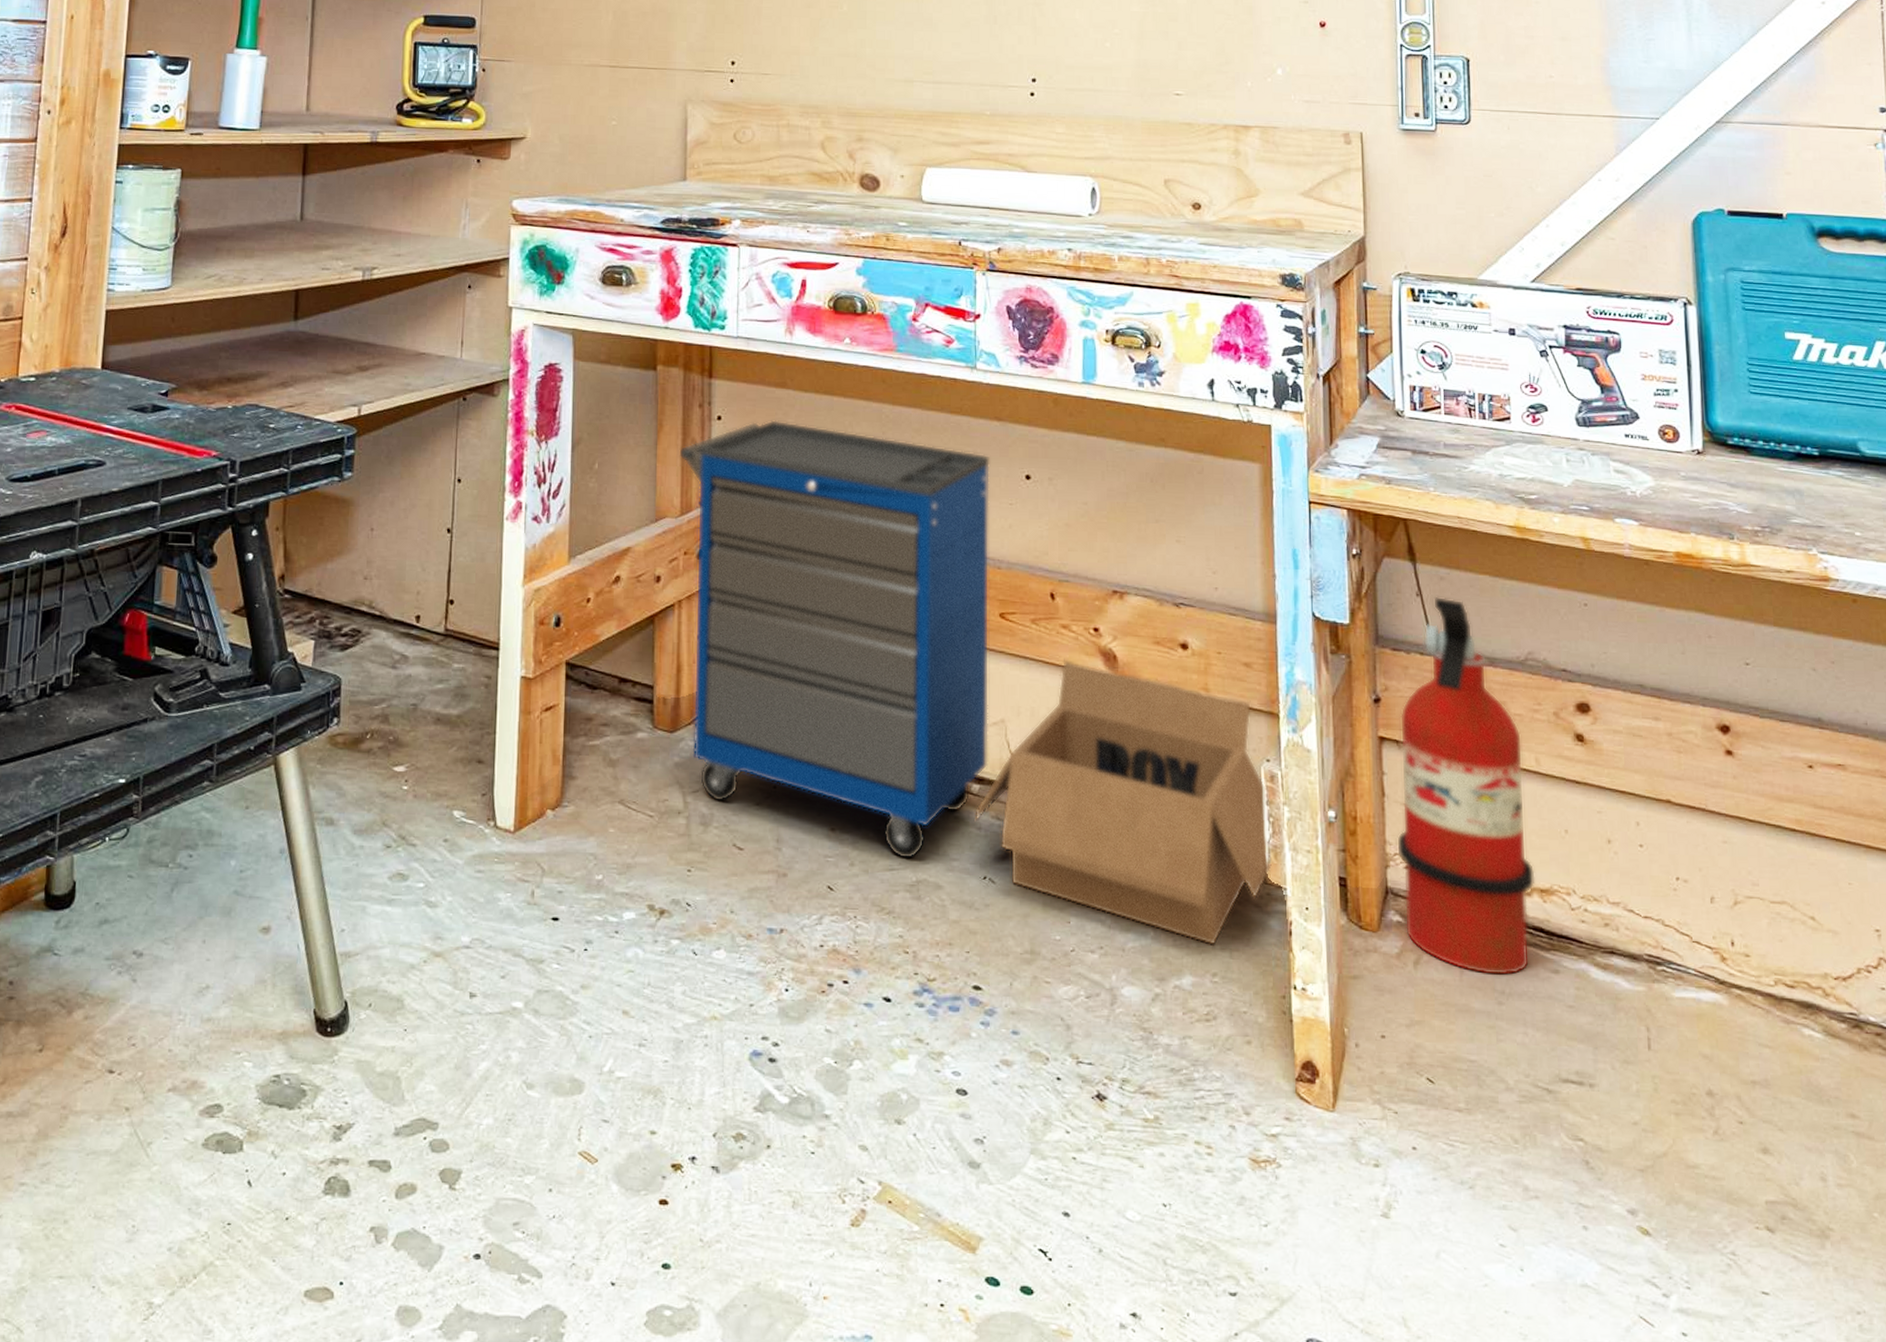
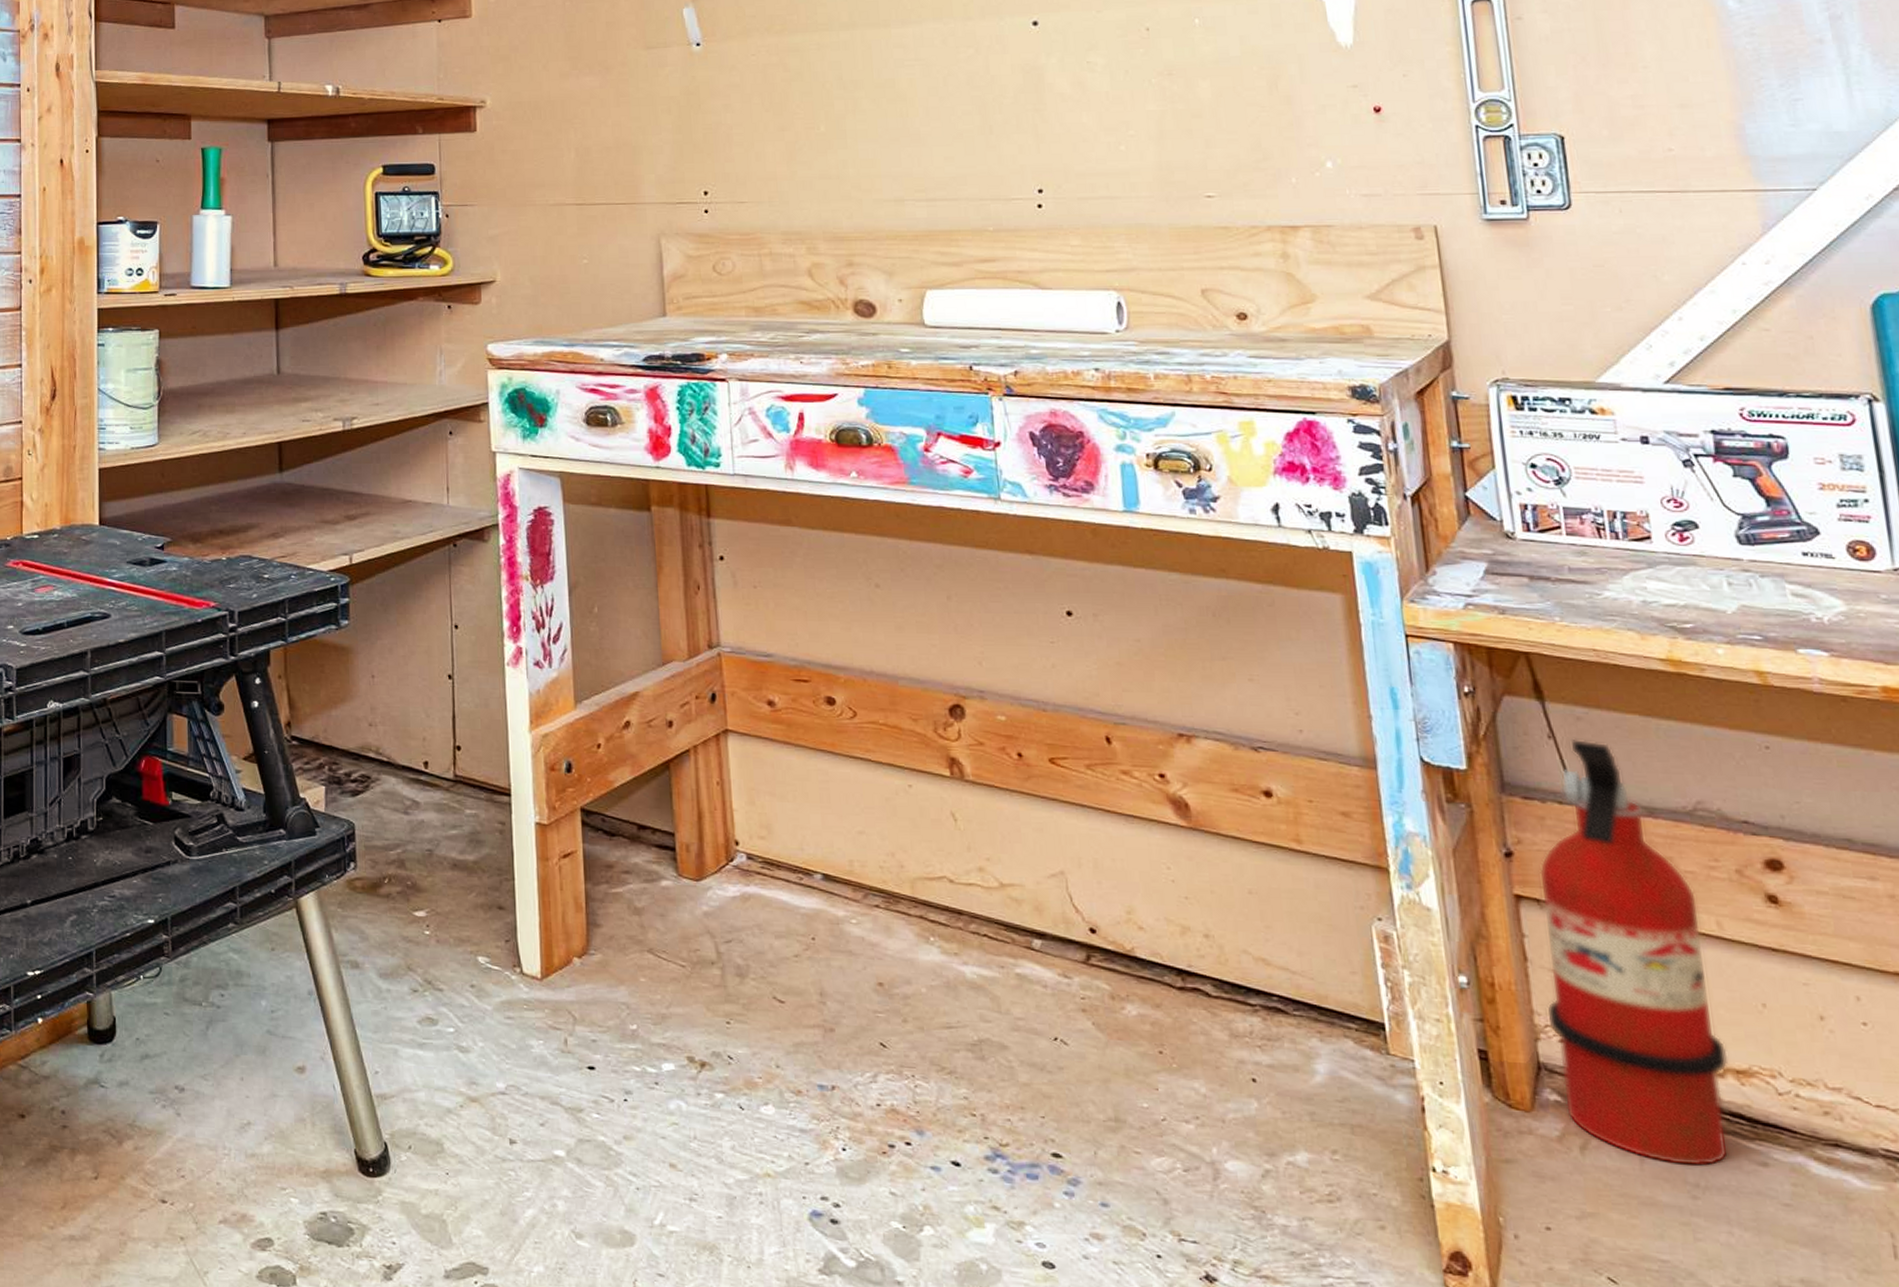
cabinet: present [679,420,991,860] -> none [681,559,1050,1018]
box: present [973,658,1272,945] -> none [1037,806,1394,1120]

